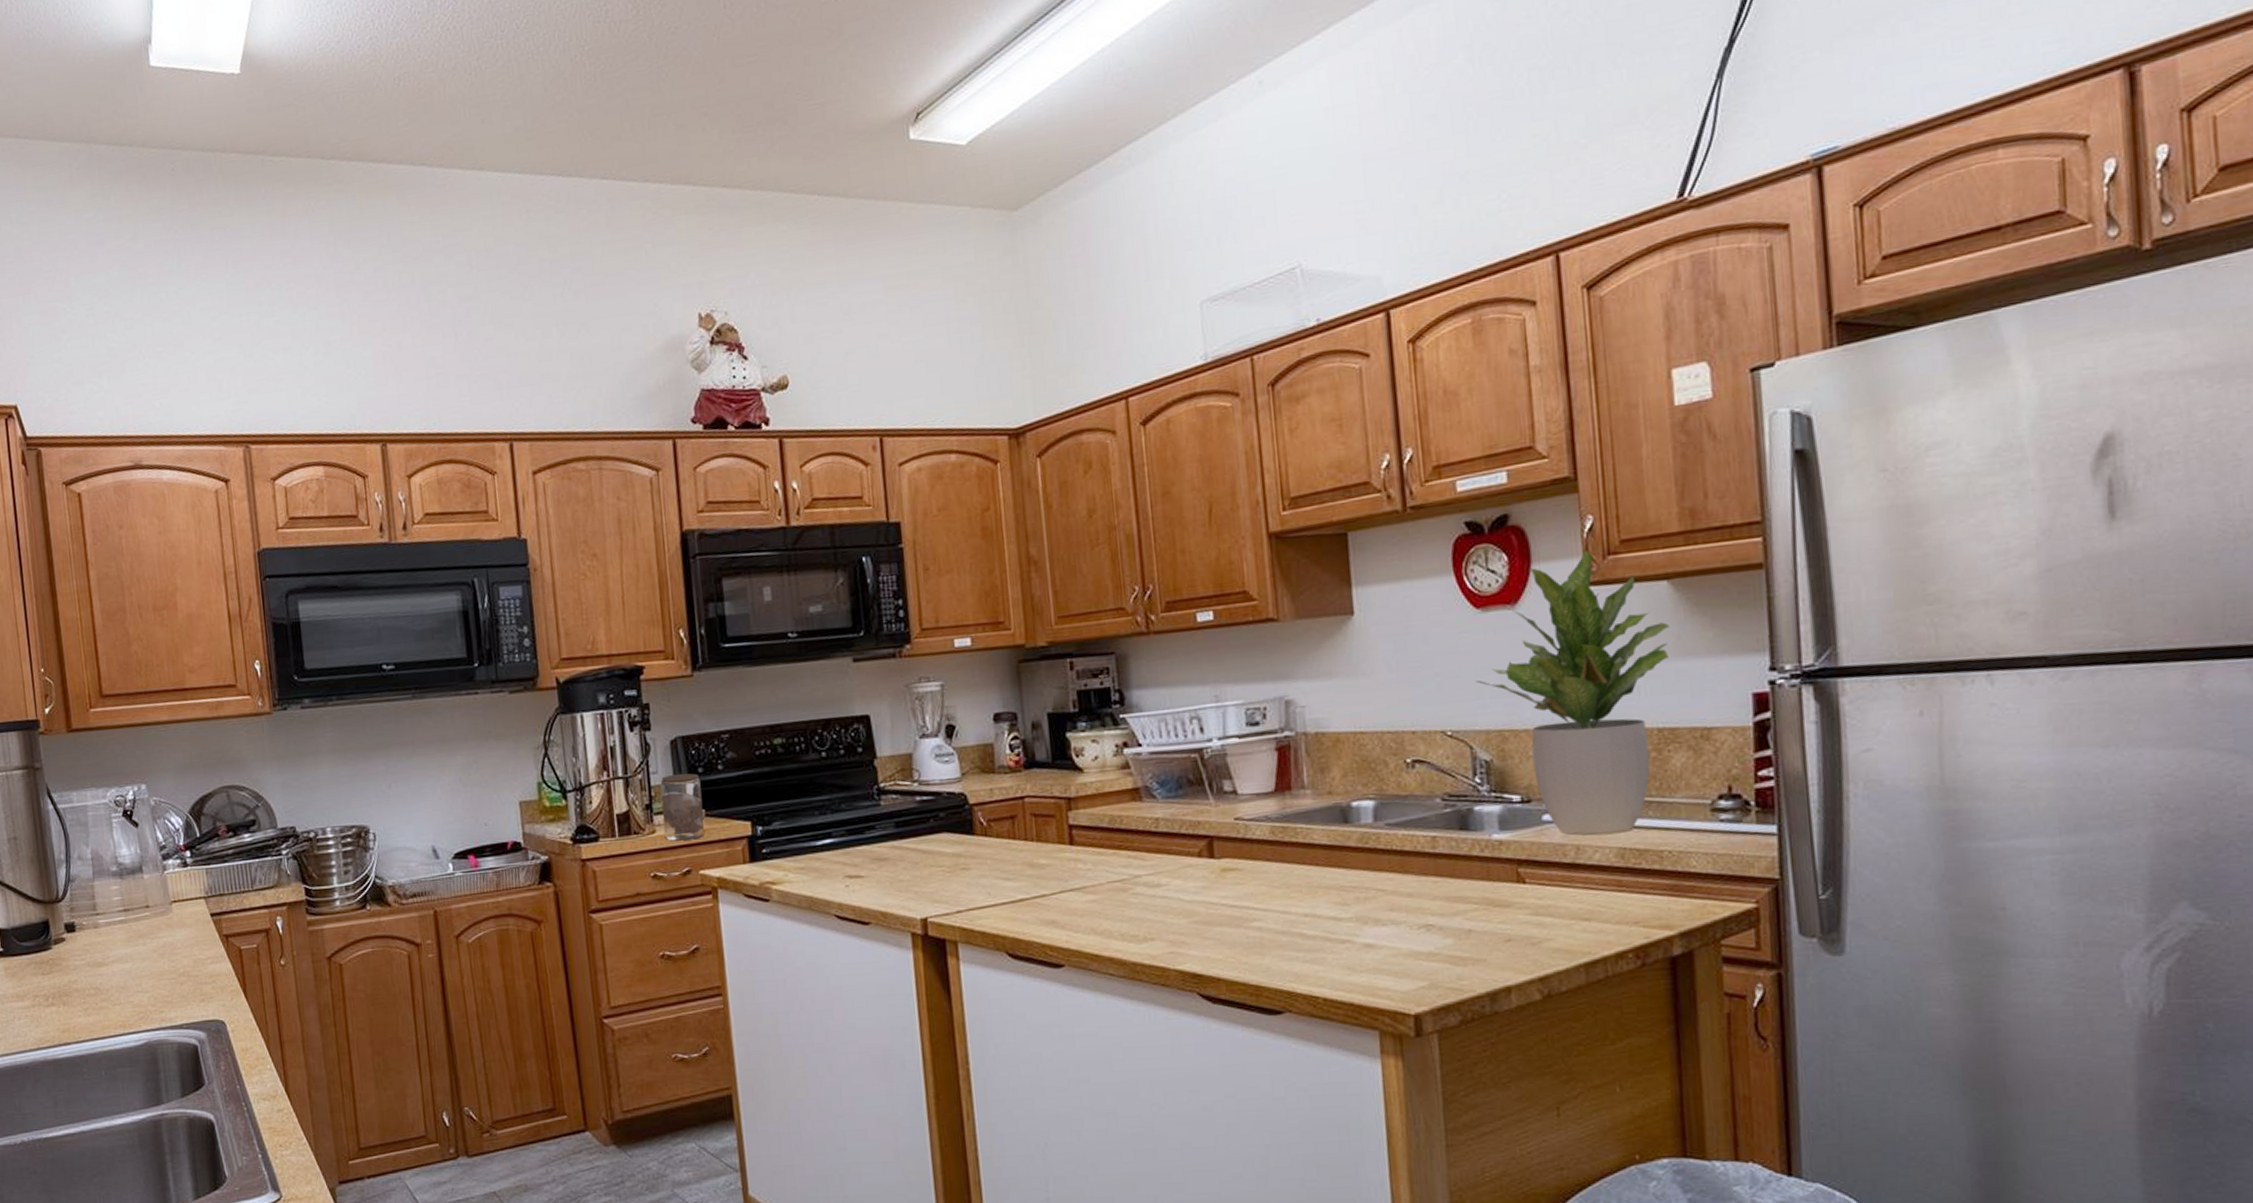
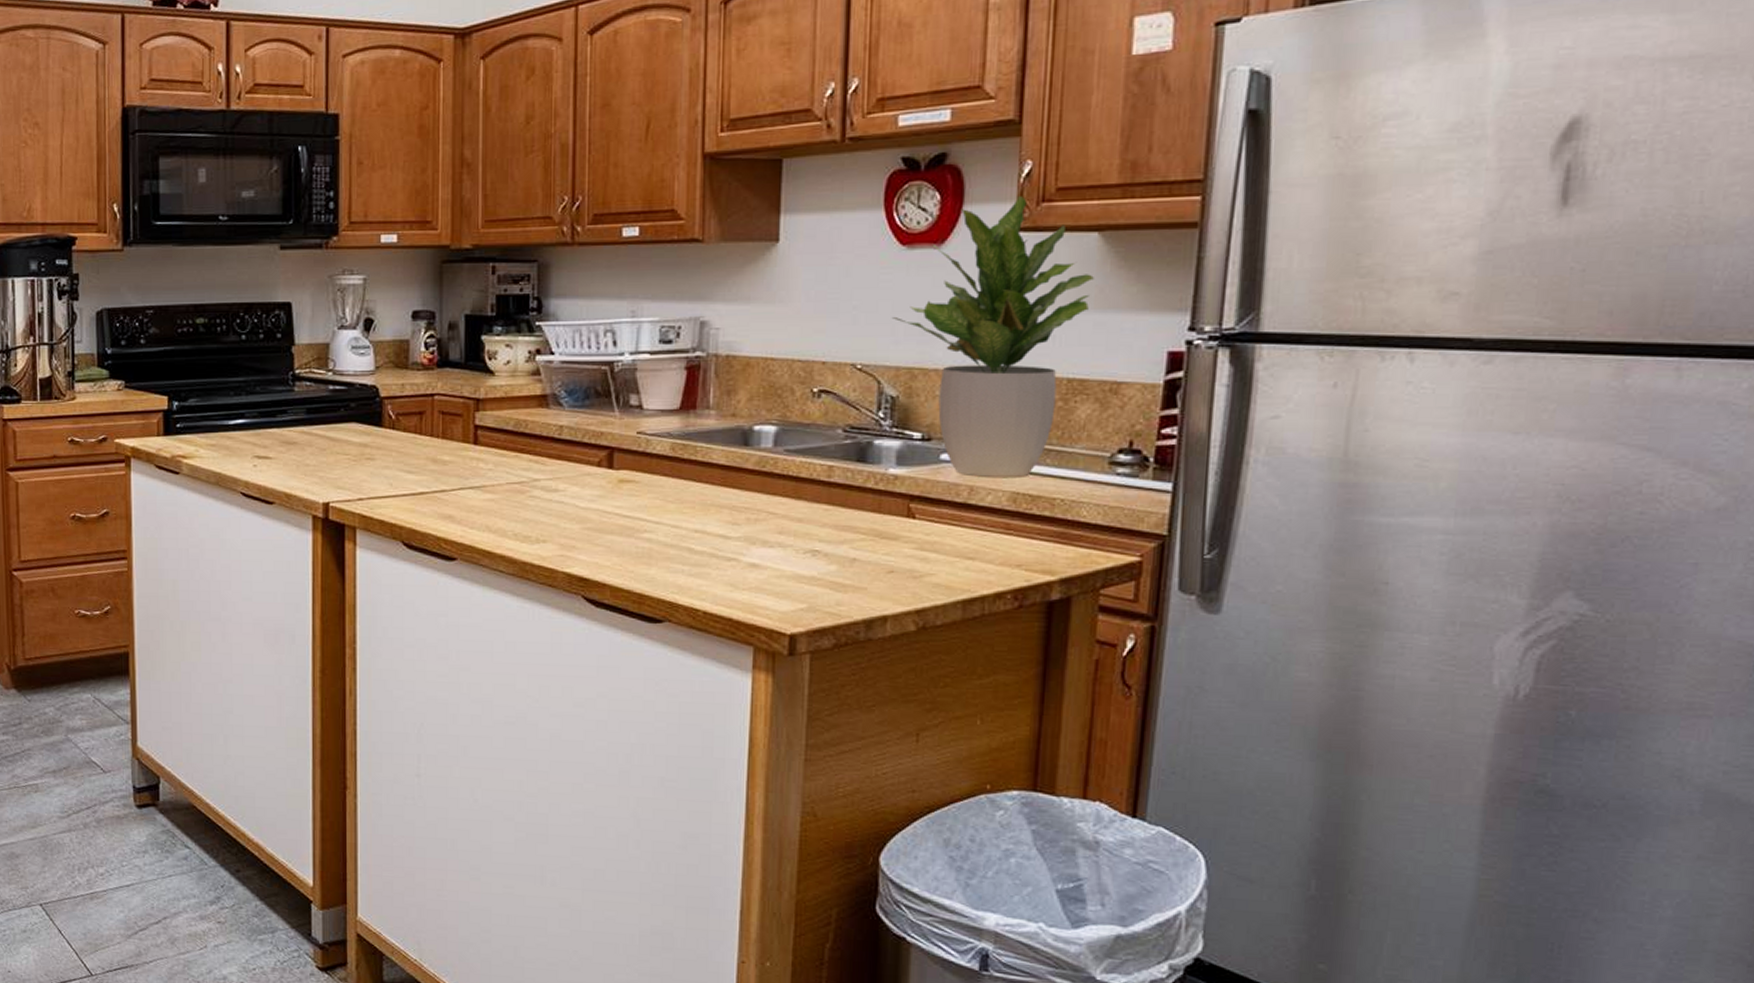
jar: present [660,773,704,841] -> none [83,344,123,409]

